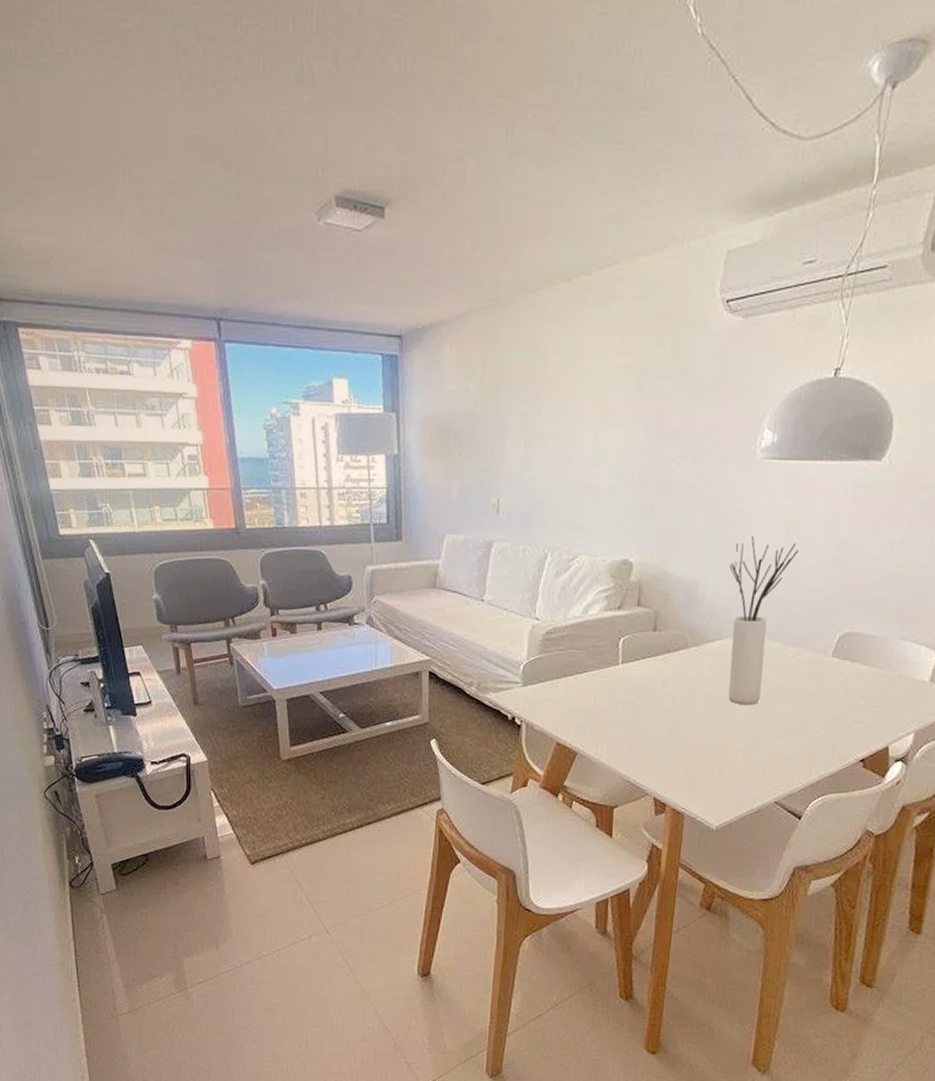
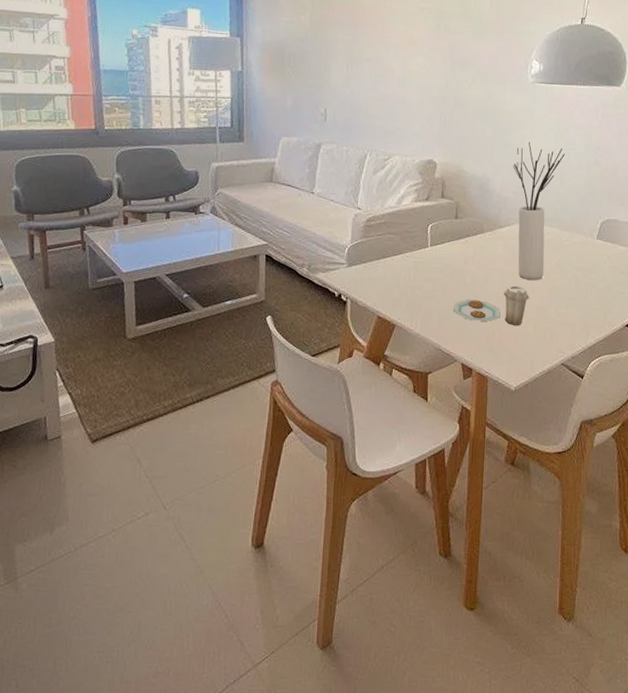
plate: none [647,710,741,757] -> present [454,285,529,325]

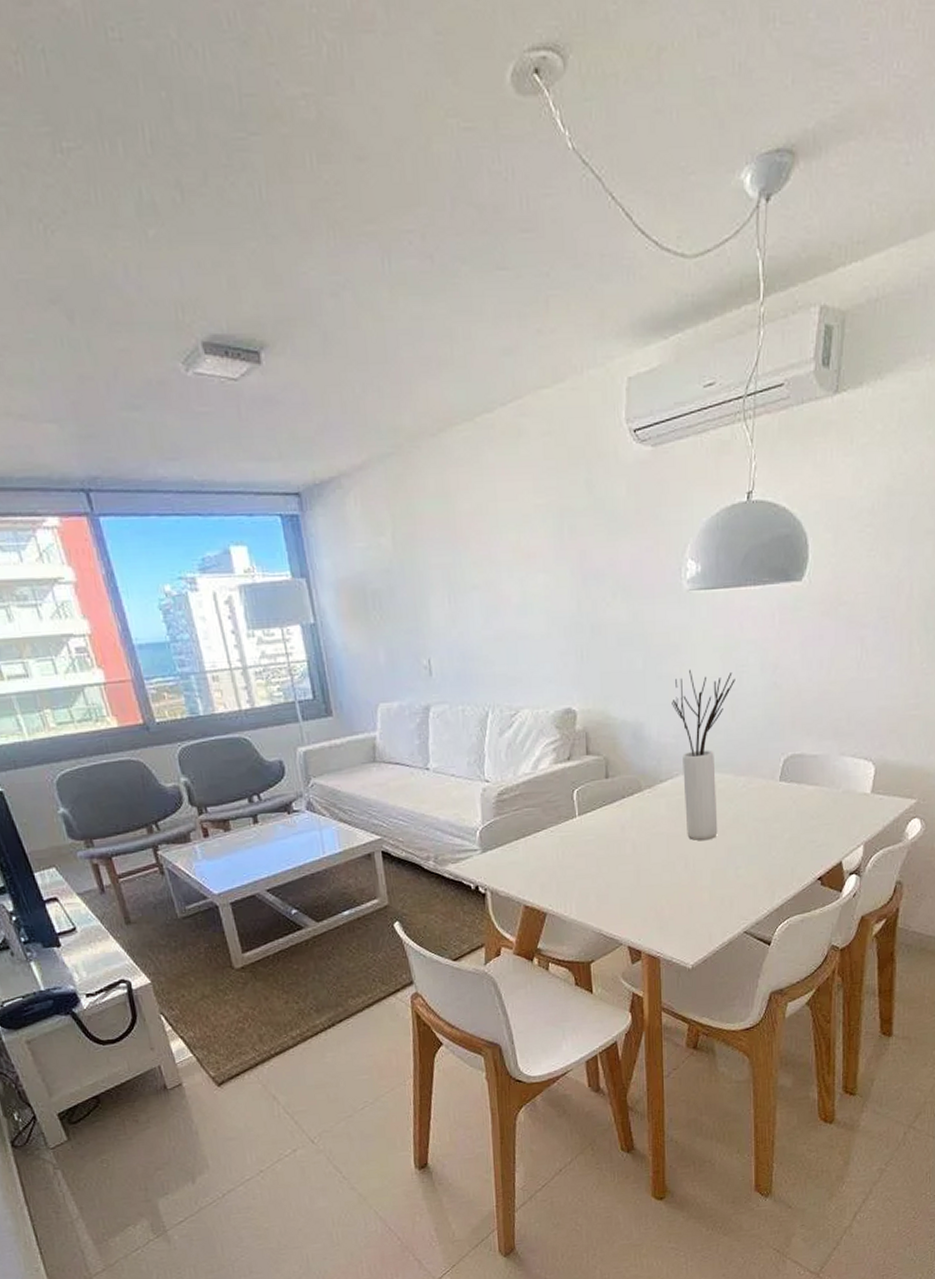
plate: present [454,285,529,325] -> none [613,849,702,897]

